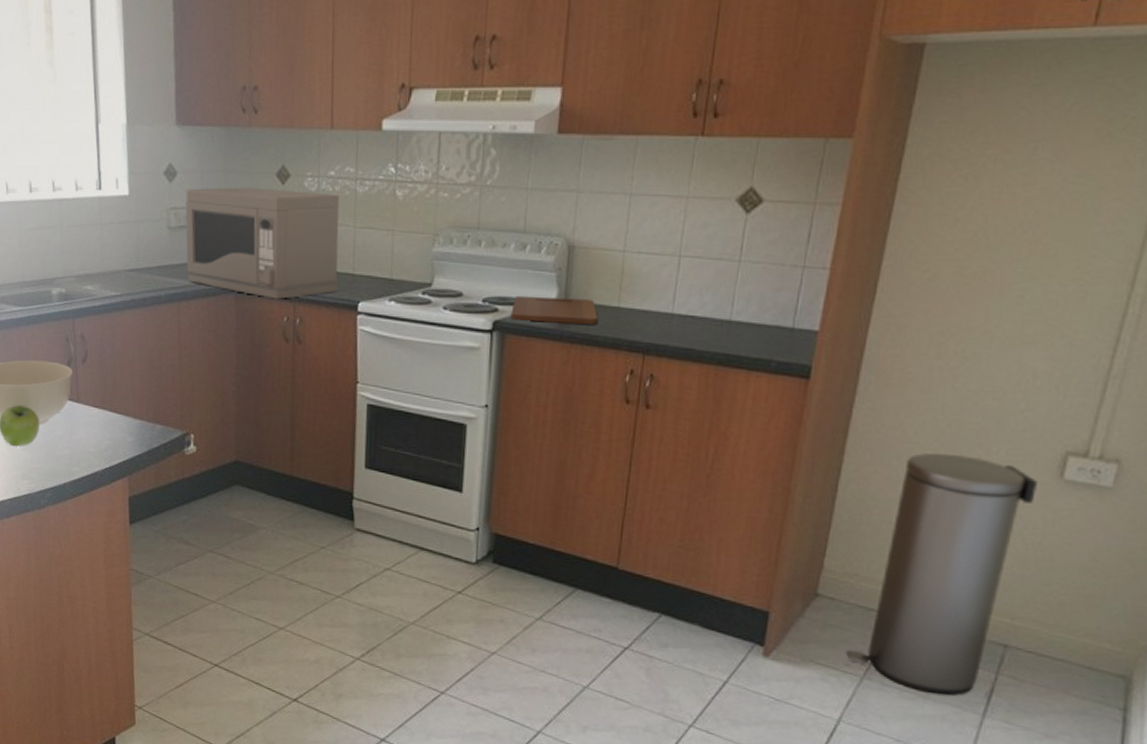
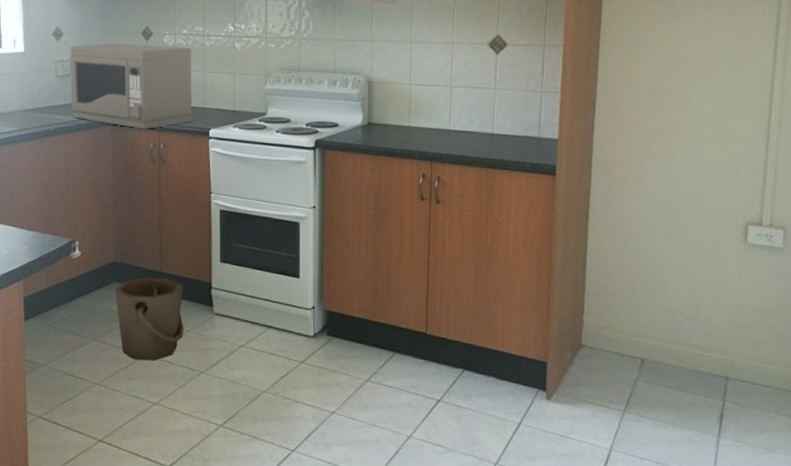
bucket: none [236,480,319,580] -> present [115,276,184,361]
cutting board: present [510,295,598,325] -> none [328,120,394,140]
pedal bin: present [845,453,1038,696] -> none [608,227,730,421]

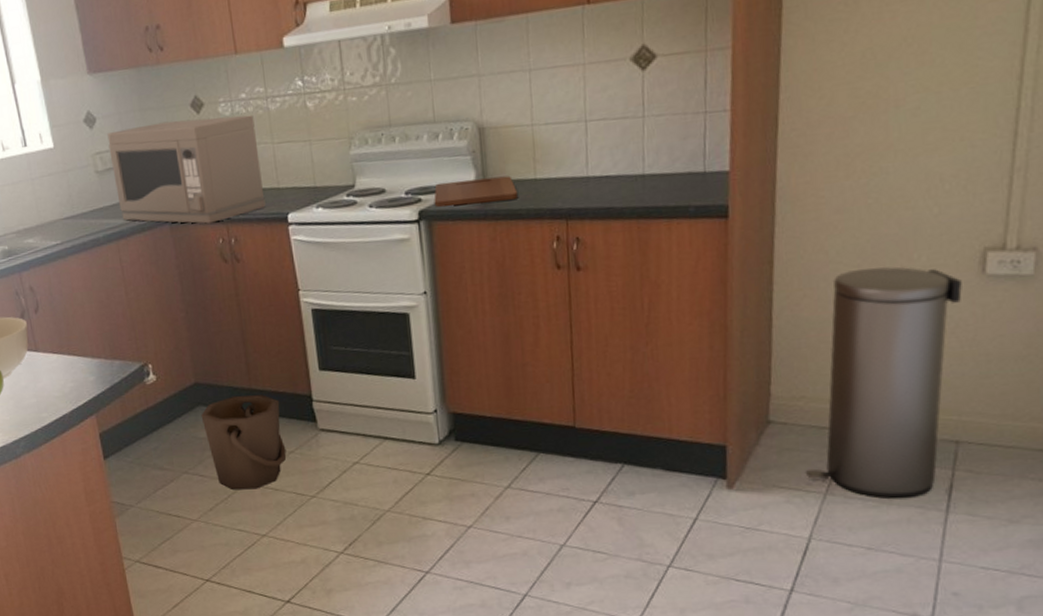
cutting board: none [328,120,394,140] -> present [434,175,517,208]
pedal bin: none [608,227,730,421] -> present [805,266,962,499]

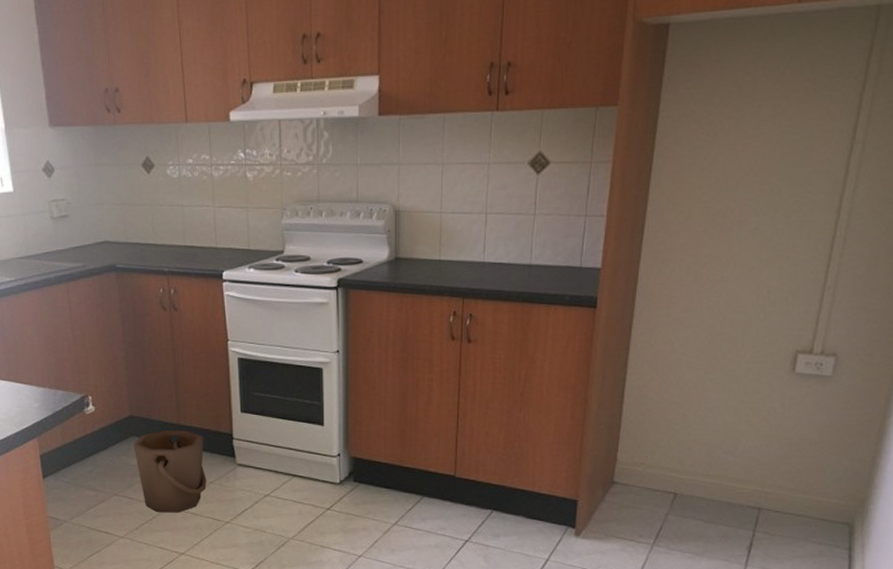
microwave: present [107,114,266,224] -> none [64,177,204,274]
cutting board: present [434,175,517,208] -> none [351,255,423,278]
pedal bin: present [805,266,962,499] -> none [638,359,776,552]

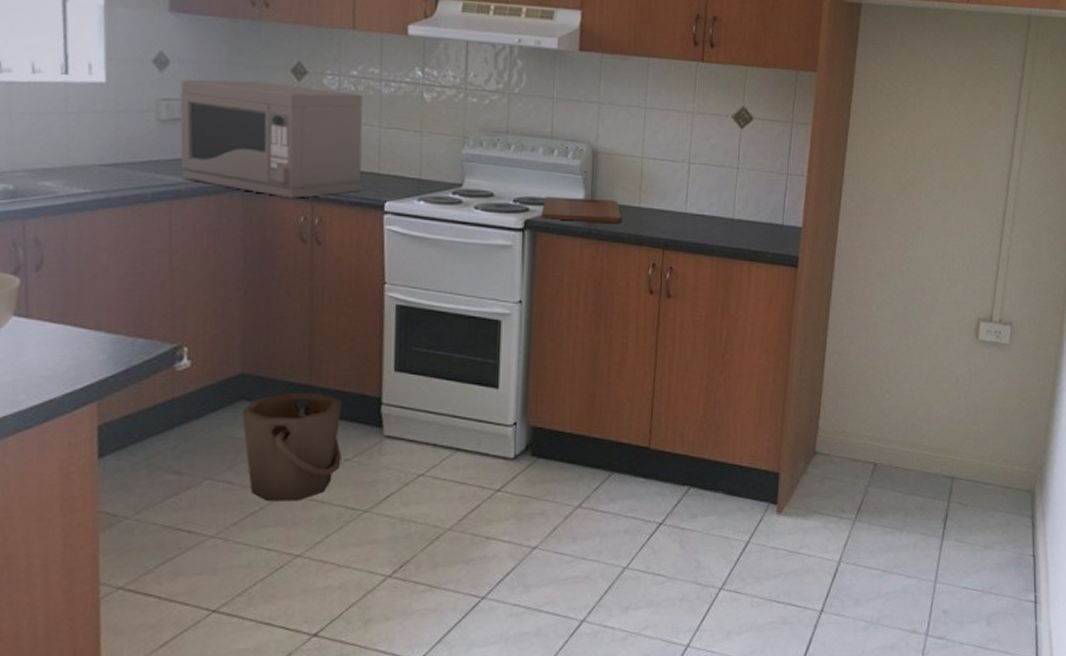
microwave: none [64,177,204,274] -> present [179,79,363,198]
cutting board: none [351,255,423,278] -> present [541,196,621,223]

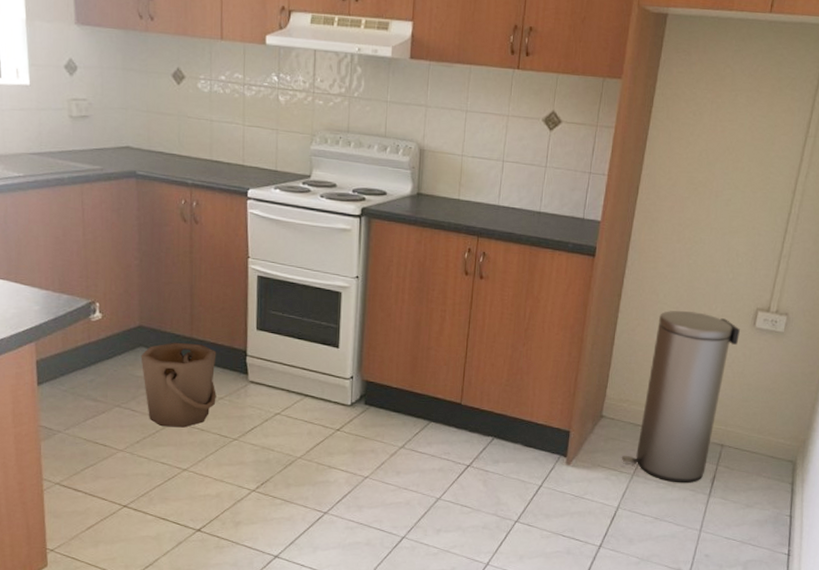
microwave: present [179,79,363,198] -> none [86,82,230,185]
cutting board: present [541,196,621,223] -> none [375,188,443,213]
pedal bin: none [840,324,962,526] -> present [621,310,740,483]

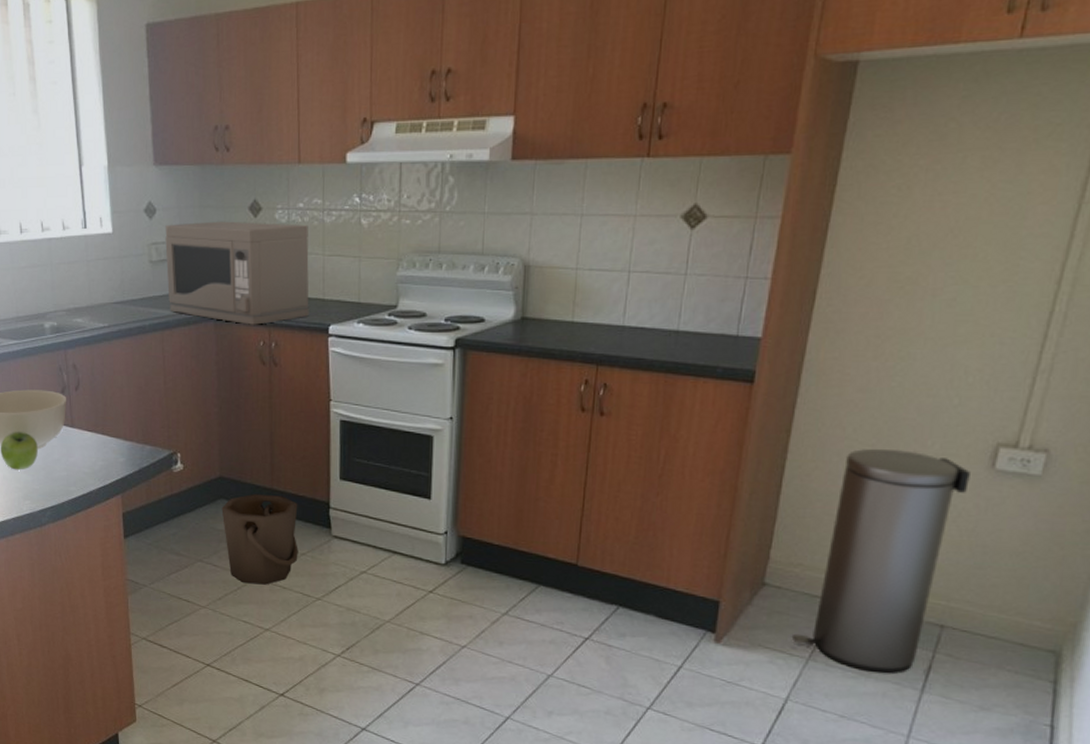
microwave: none [86,82,230,185] -> present [165,221,309,325]

